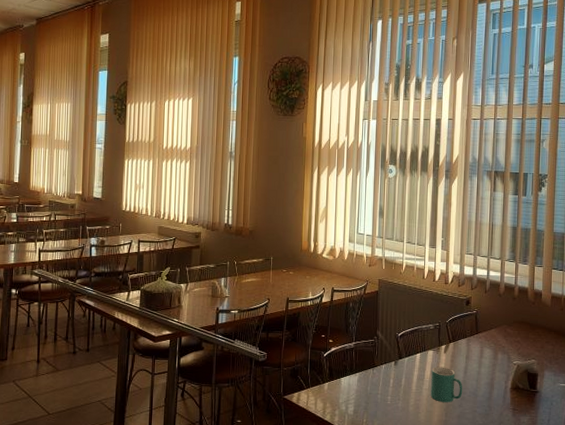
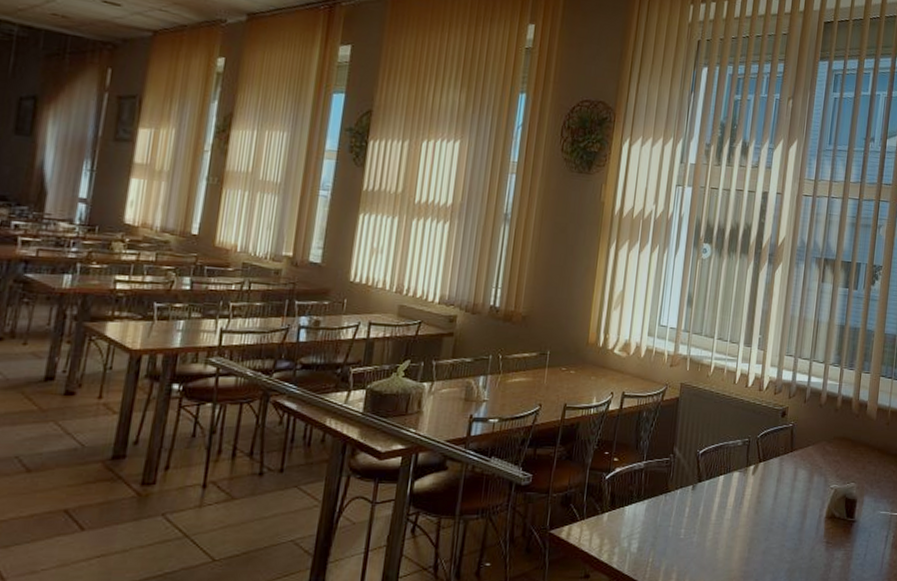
mug: present [431,367,463,402] -> none [733,492,771,535]

